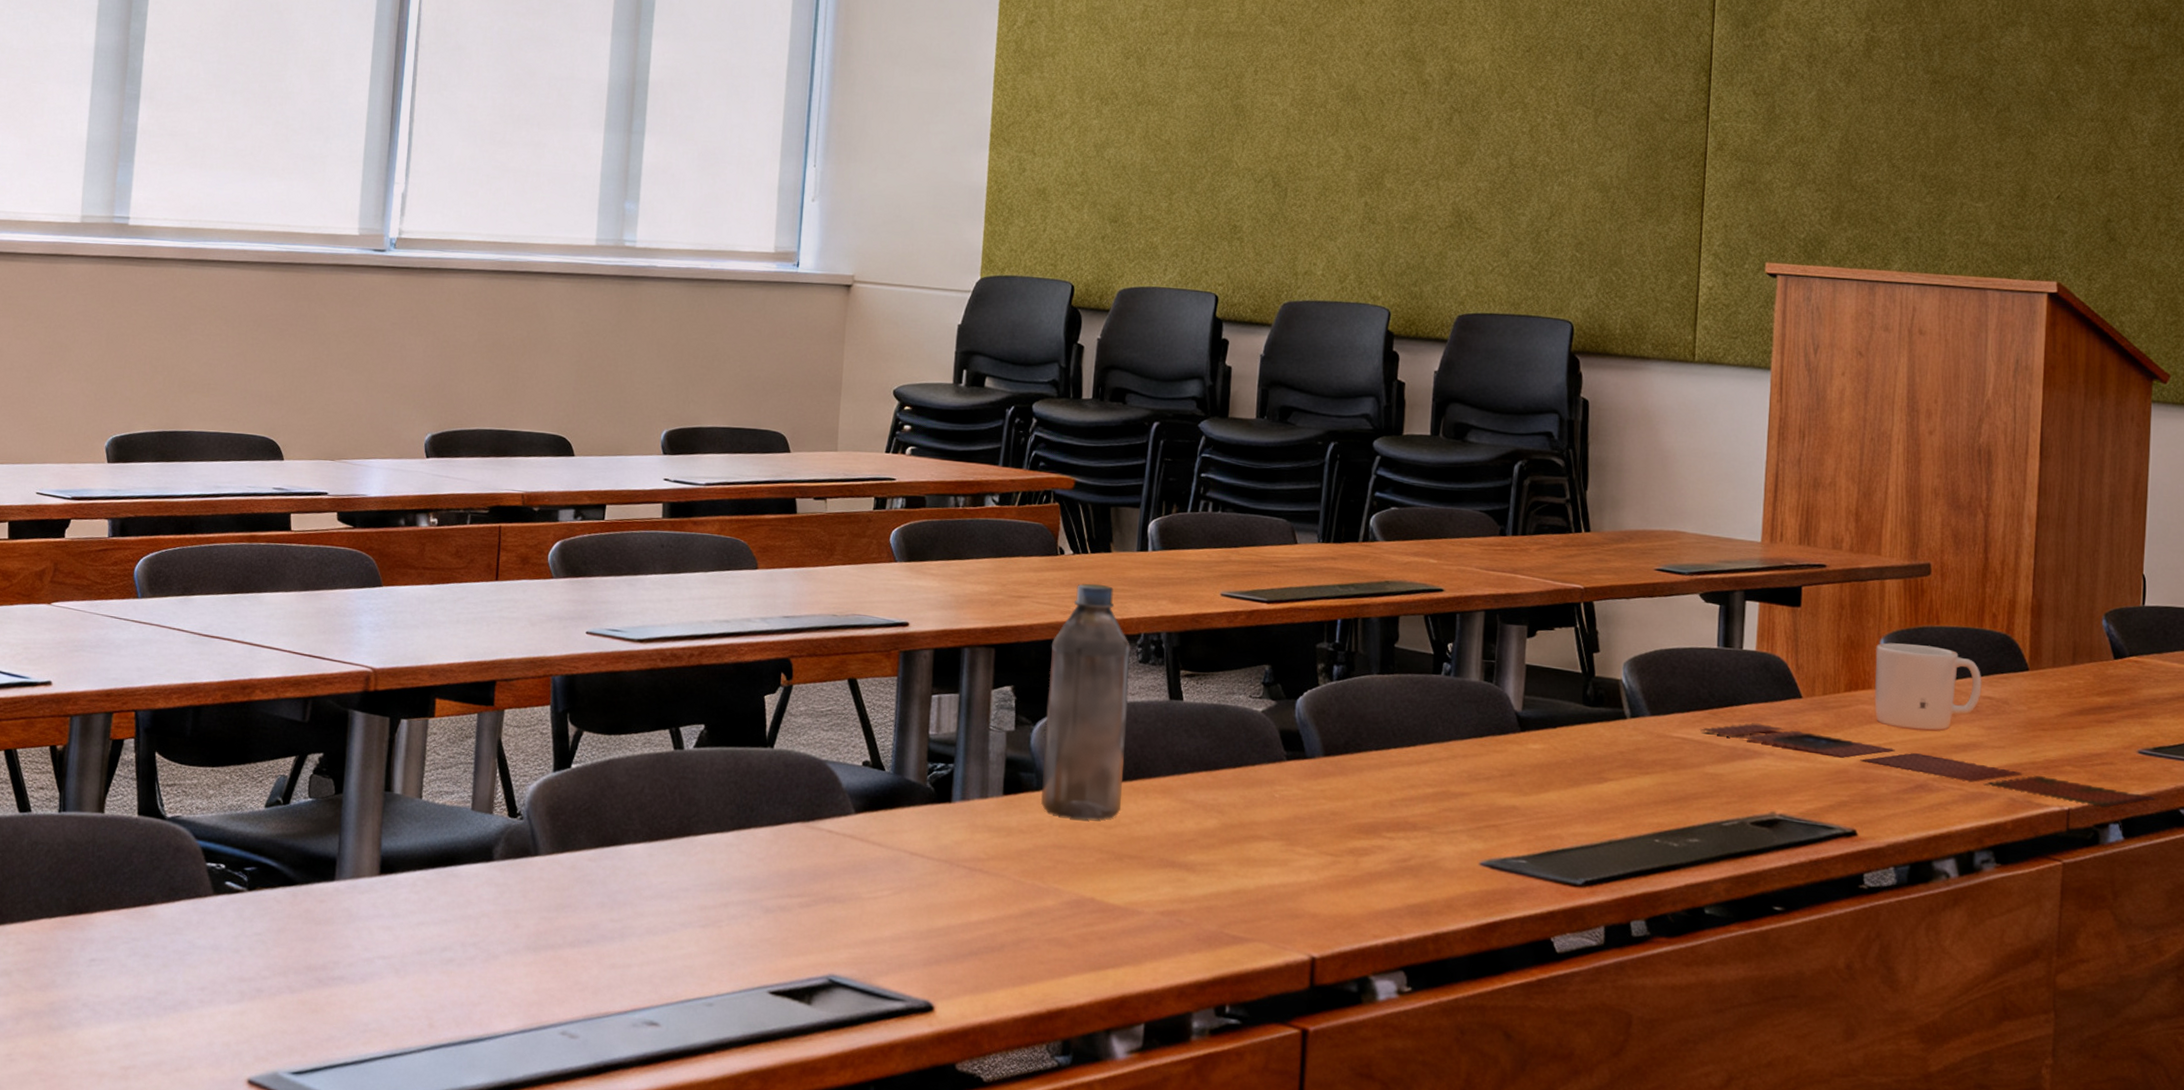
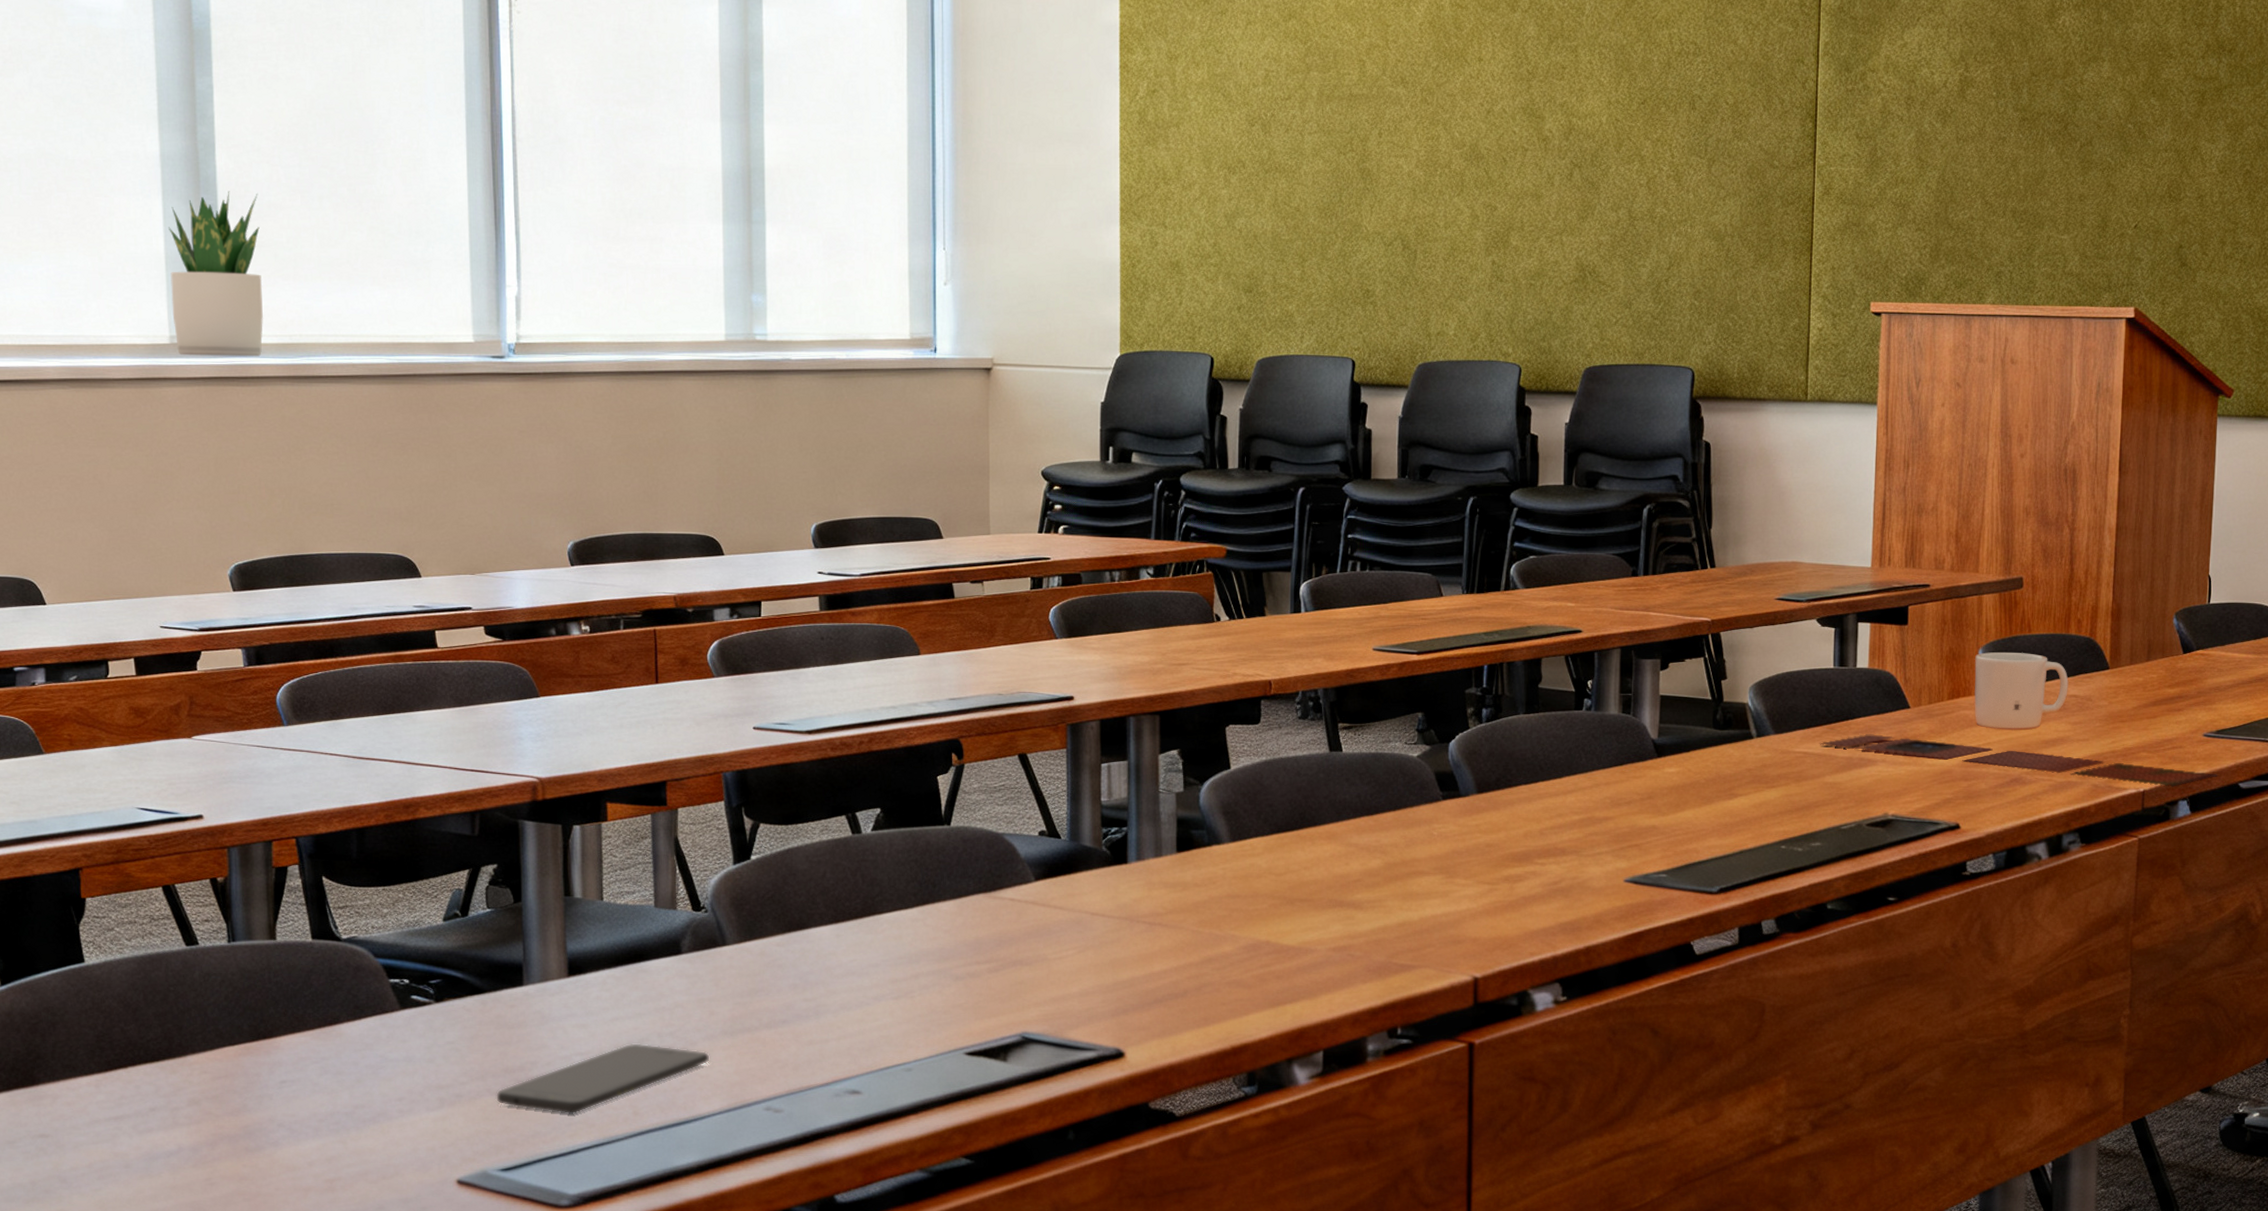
planter: none [86,83,178,239] -> present [169,191,263,357]
smartphone: none [295,951,511,1020] -> present [495,1043,710,1113]
water bottle: present [1040,583,1131,820] -> none [1212,647,1291,870]

